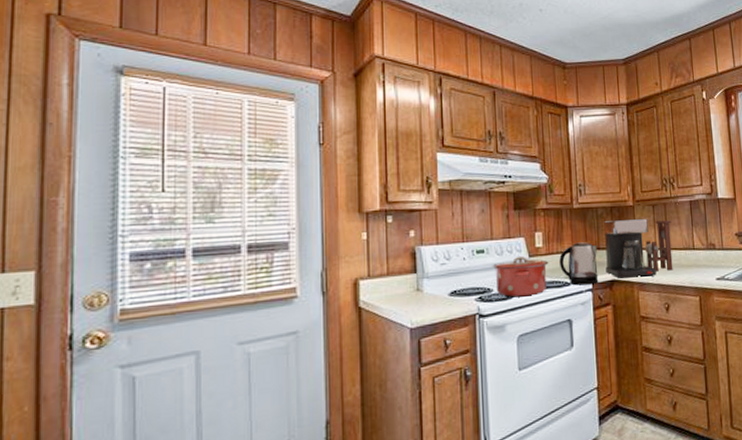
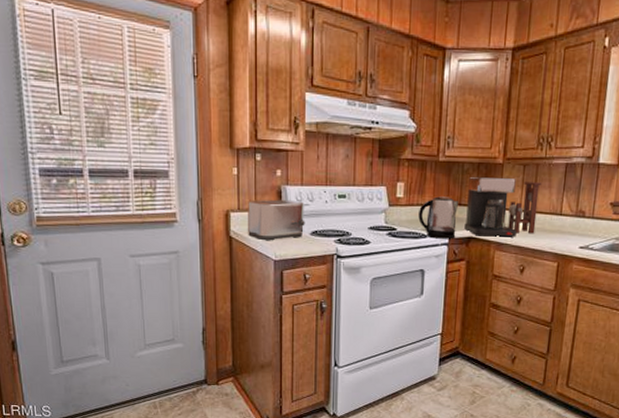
toaster: none [378,260,443,308] -> present [247,199,305,241]
casserole: present [492,255,549,298] -> none [352,204,408,244]

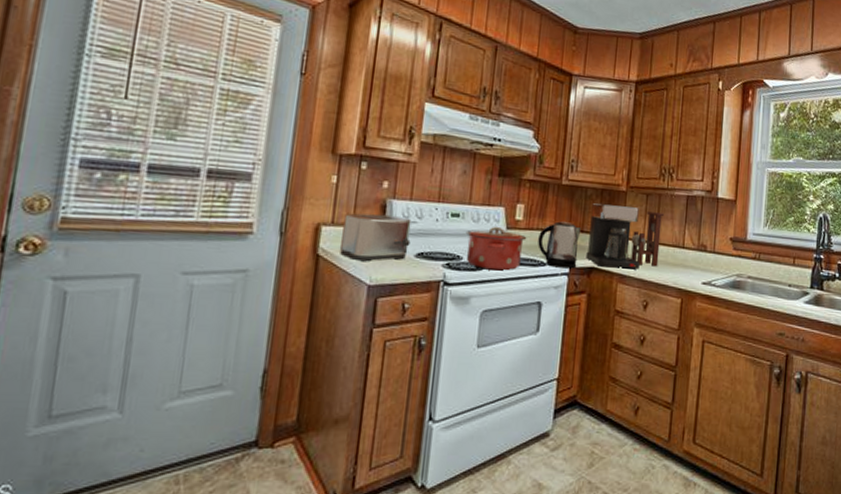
casserole: none [352,204,408,244] -> present [465,226,527,271]

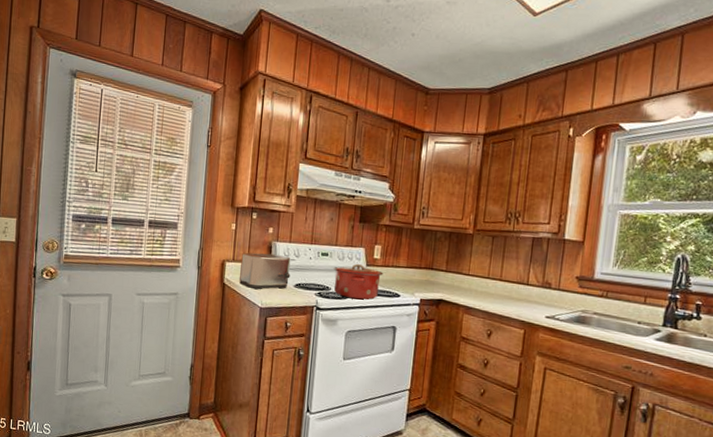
kettle: present [538,221,582,270] -> none [393,260,431,301]
coffee maker: present [586,202,640,270] -> none [435,244,485,303]
paper towel holder: present [631,211,664,267] -> none [476,252,509,301]

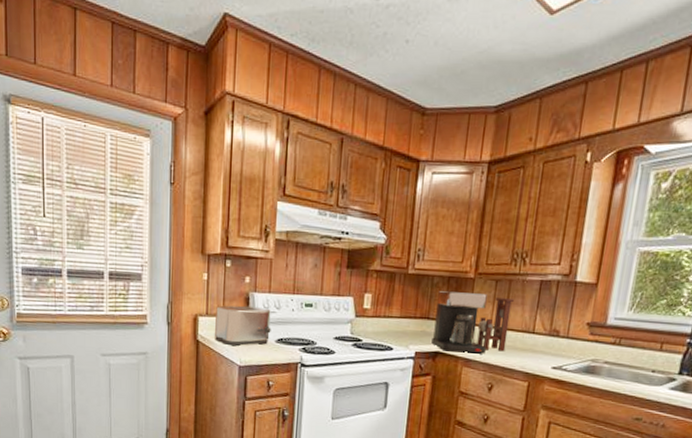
casserole: present [333,263,384,300] -> none [318,314,375,355]
coffee maker: none [435,244,485,303] -> present [431,290,487,354]
paper towel holder: none [476,252,509,301] -> present [477,298,514,352]

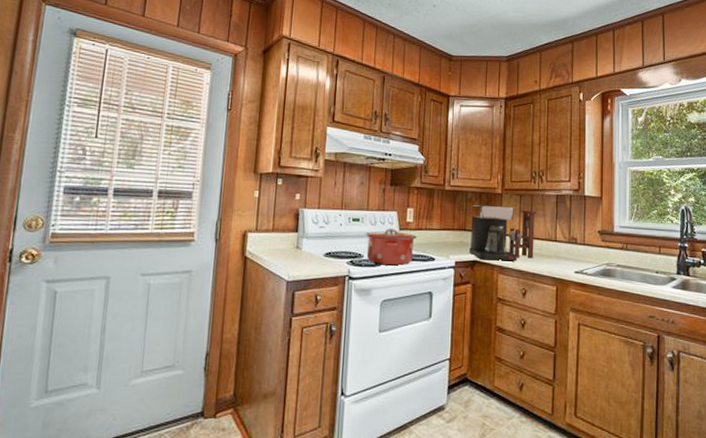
toaster: present [214,305,271,347] -> none [262,221,320,262]
casserole: none [318,314,375,355] -> present [365,227,417,266]

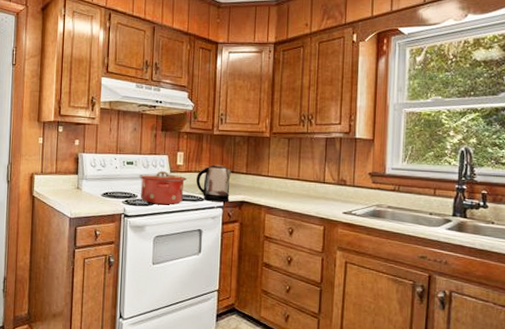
kettle: none [427,222,464,263] -> present [196,165,232,203]
coffee maker: present [469,204,517,262] -> none [237,147,285,202]
paper towel holder: present [508,210,536,259] -> none [276,153,305,200]

